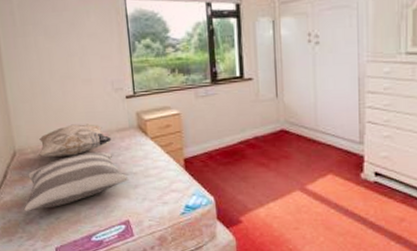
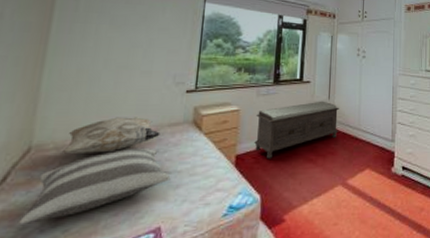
bench: none [198,99,291,163] -> present [254,101,339,159]

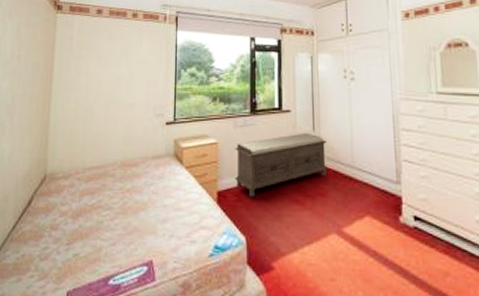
pillow: present [17,147,171,226] -> none [41,179,158,246]
decorative pillow: present [61,117,161,154] -> none [68,149,146,183]

